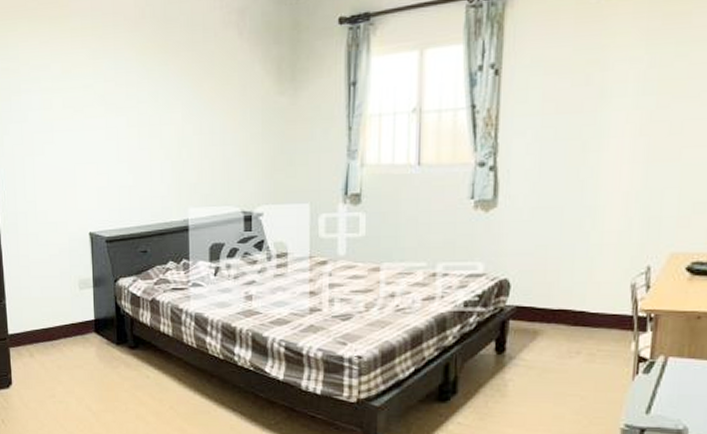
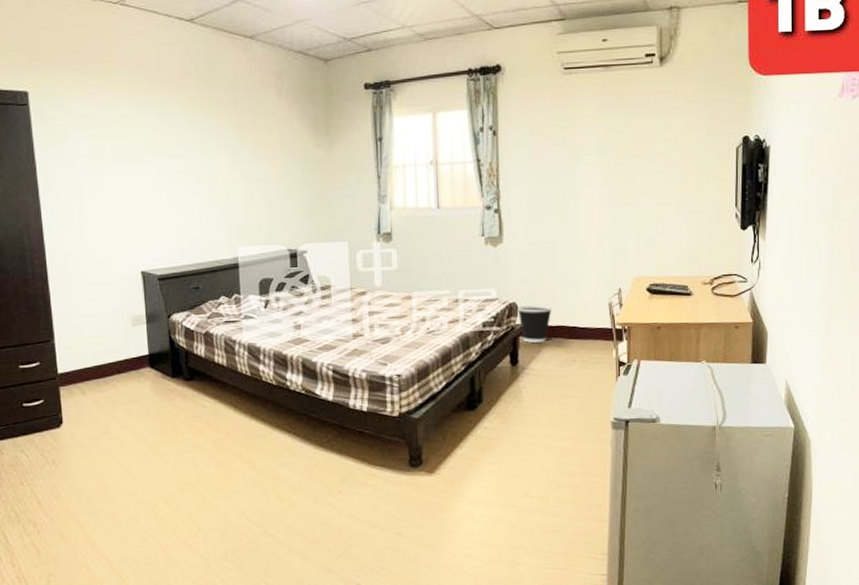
wastebasket: none [509,283,554,328] -> present [517,305,552,343]

